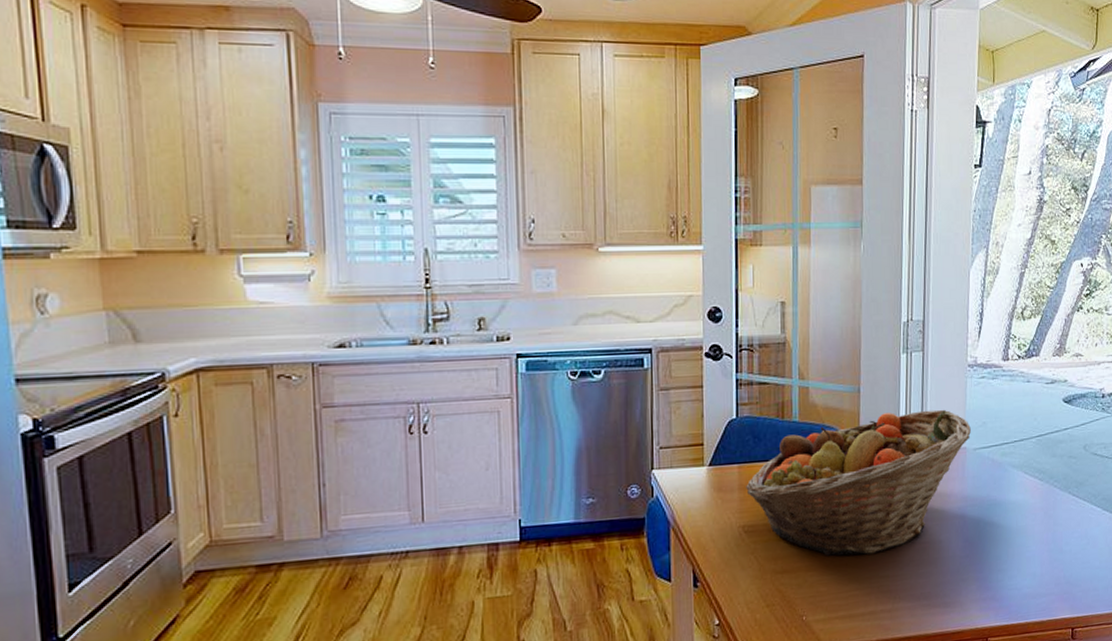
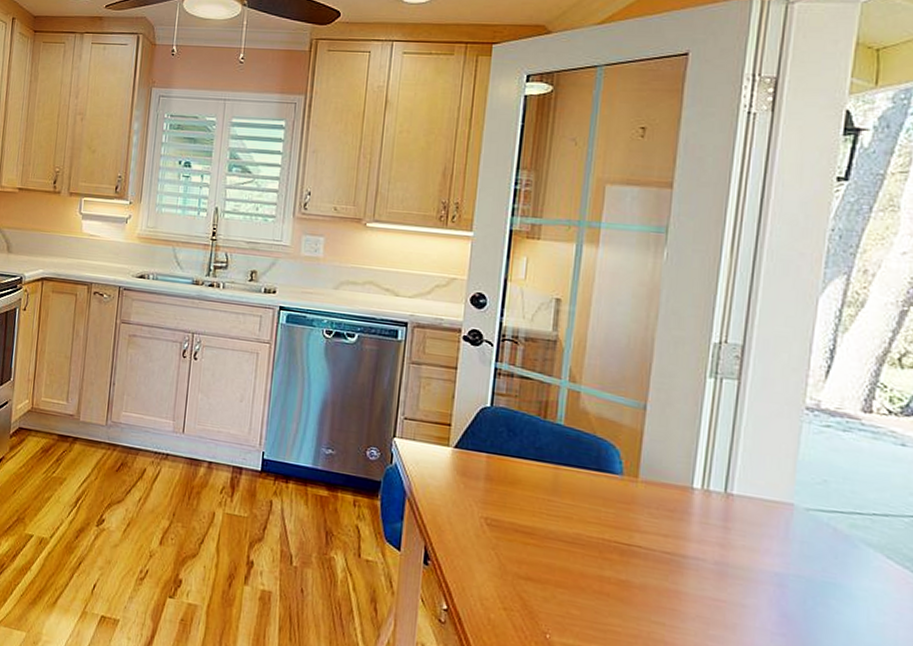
fruit basket: present [746,409,971,556] -> none [493,436,803,595]

